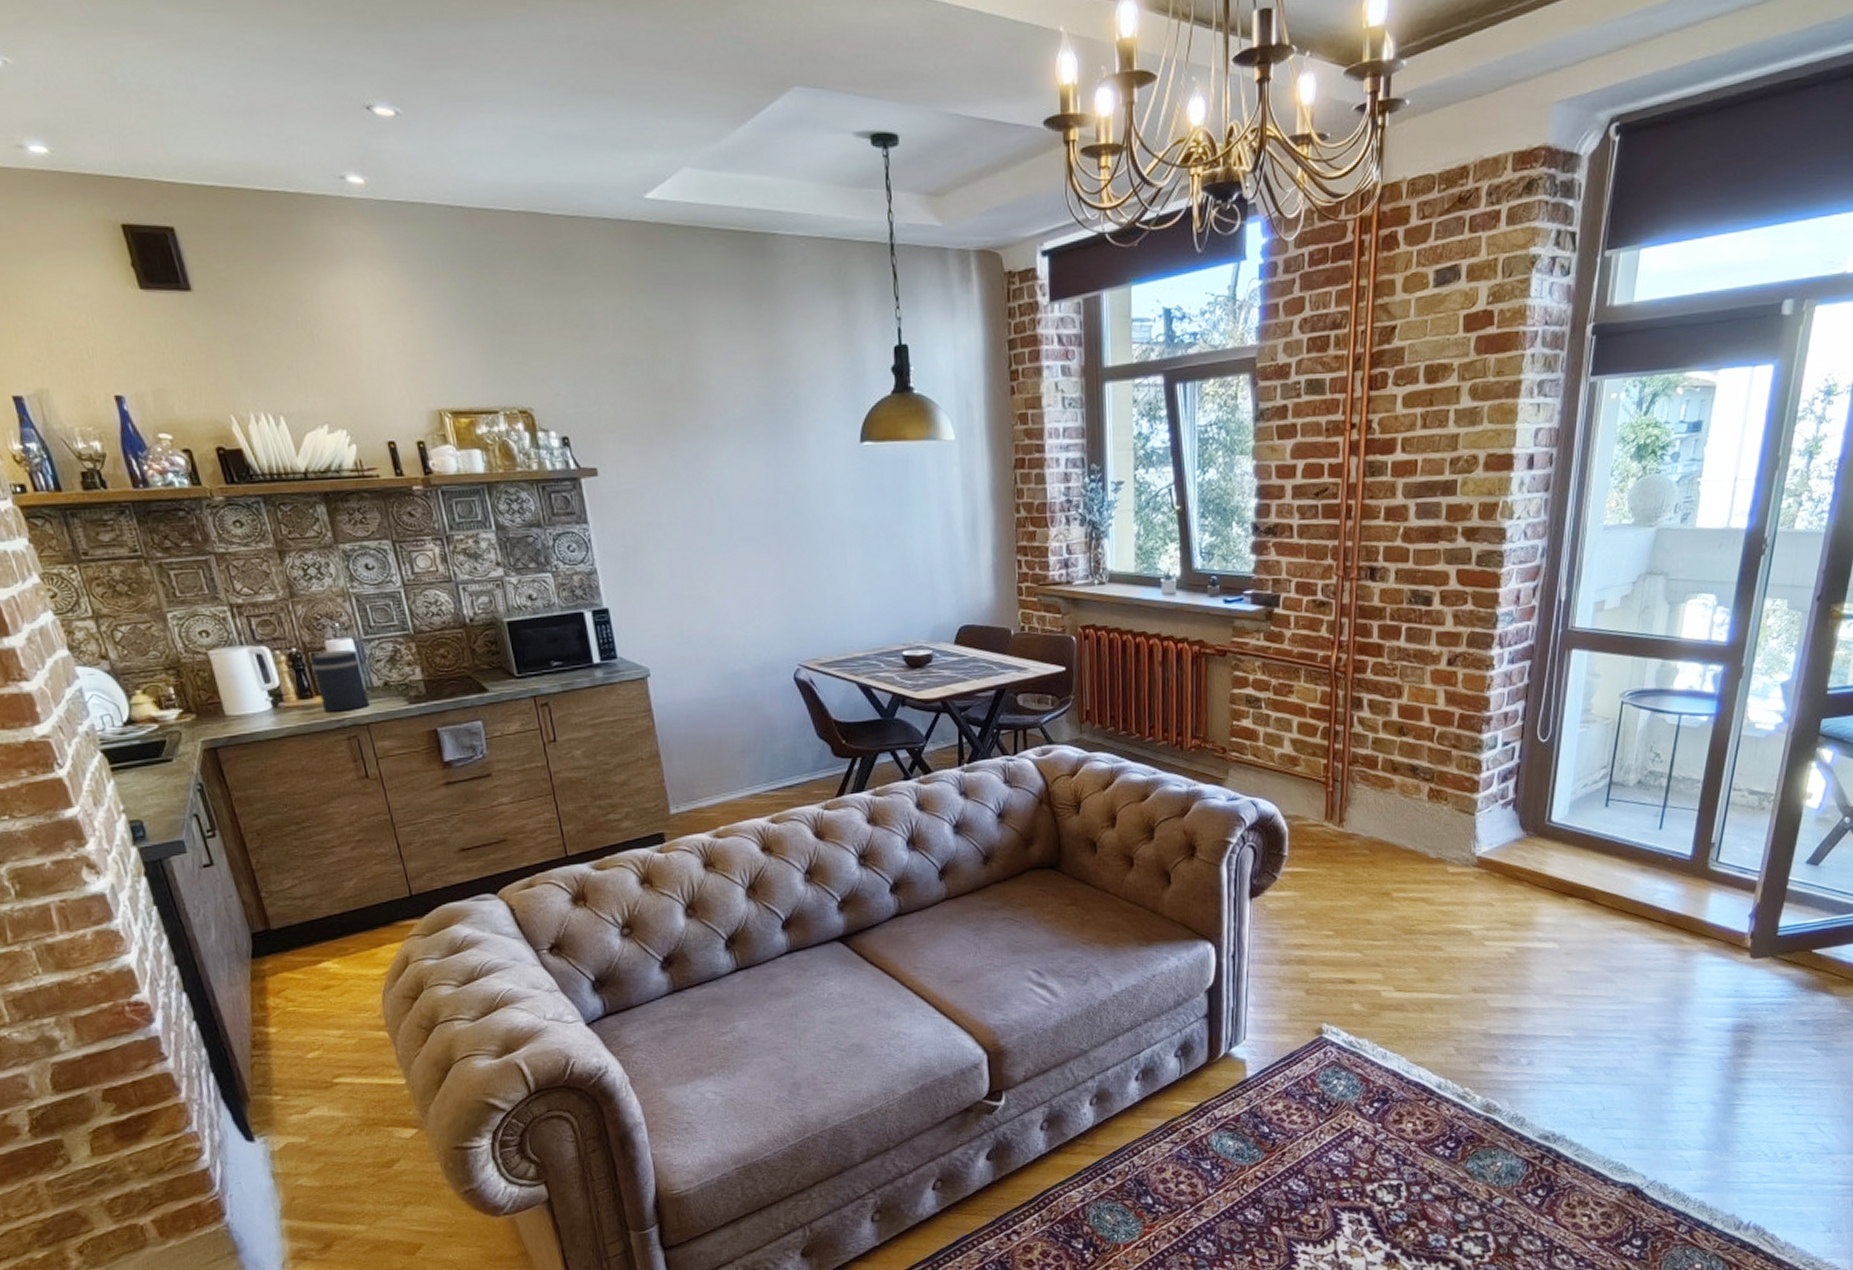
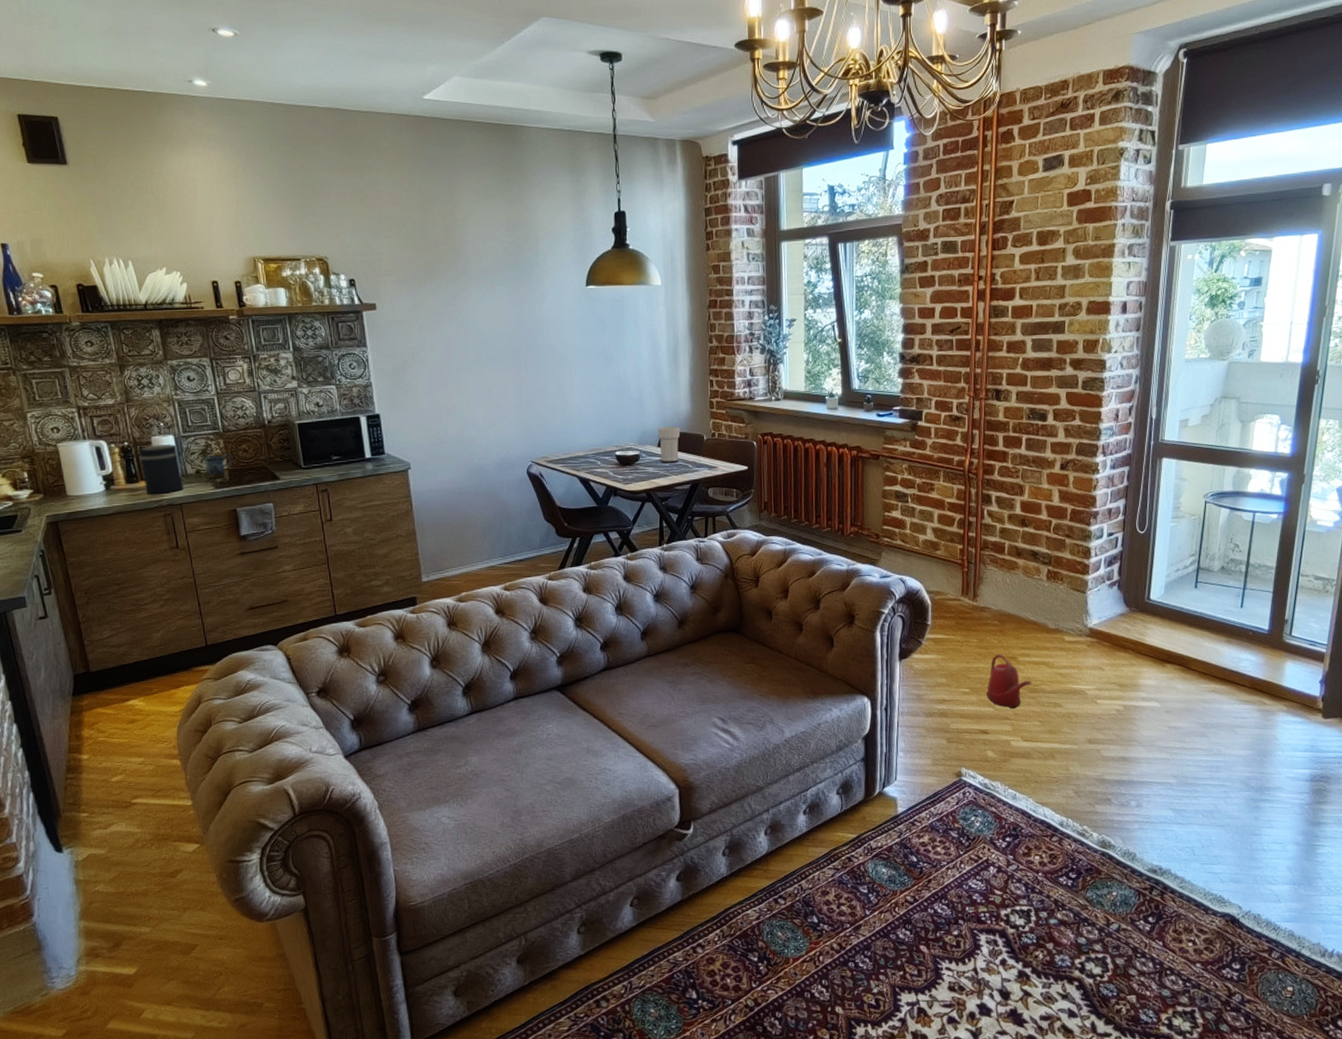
mug: none [390,660,430,691] -> present [202,454,234,478]
cup: none [953,618,982,665] -> present [657,426,681,463]
watering can: none [1354,890,1407,954] -> present [987,654,1031,709]

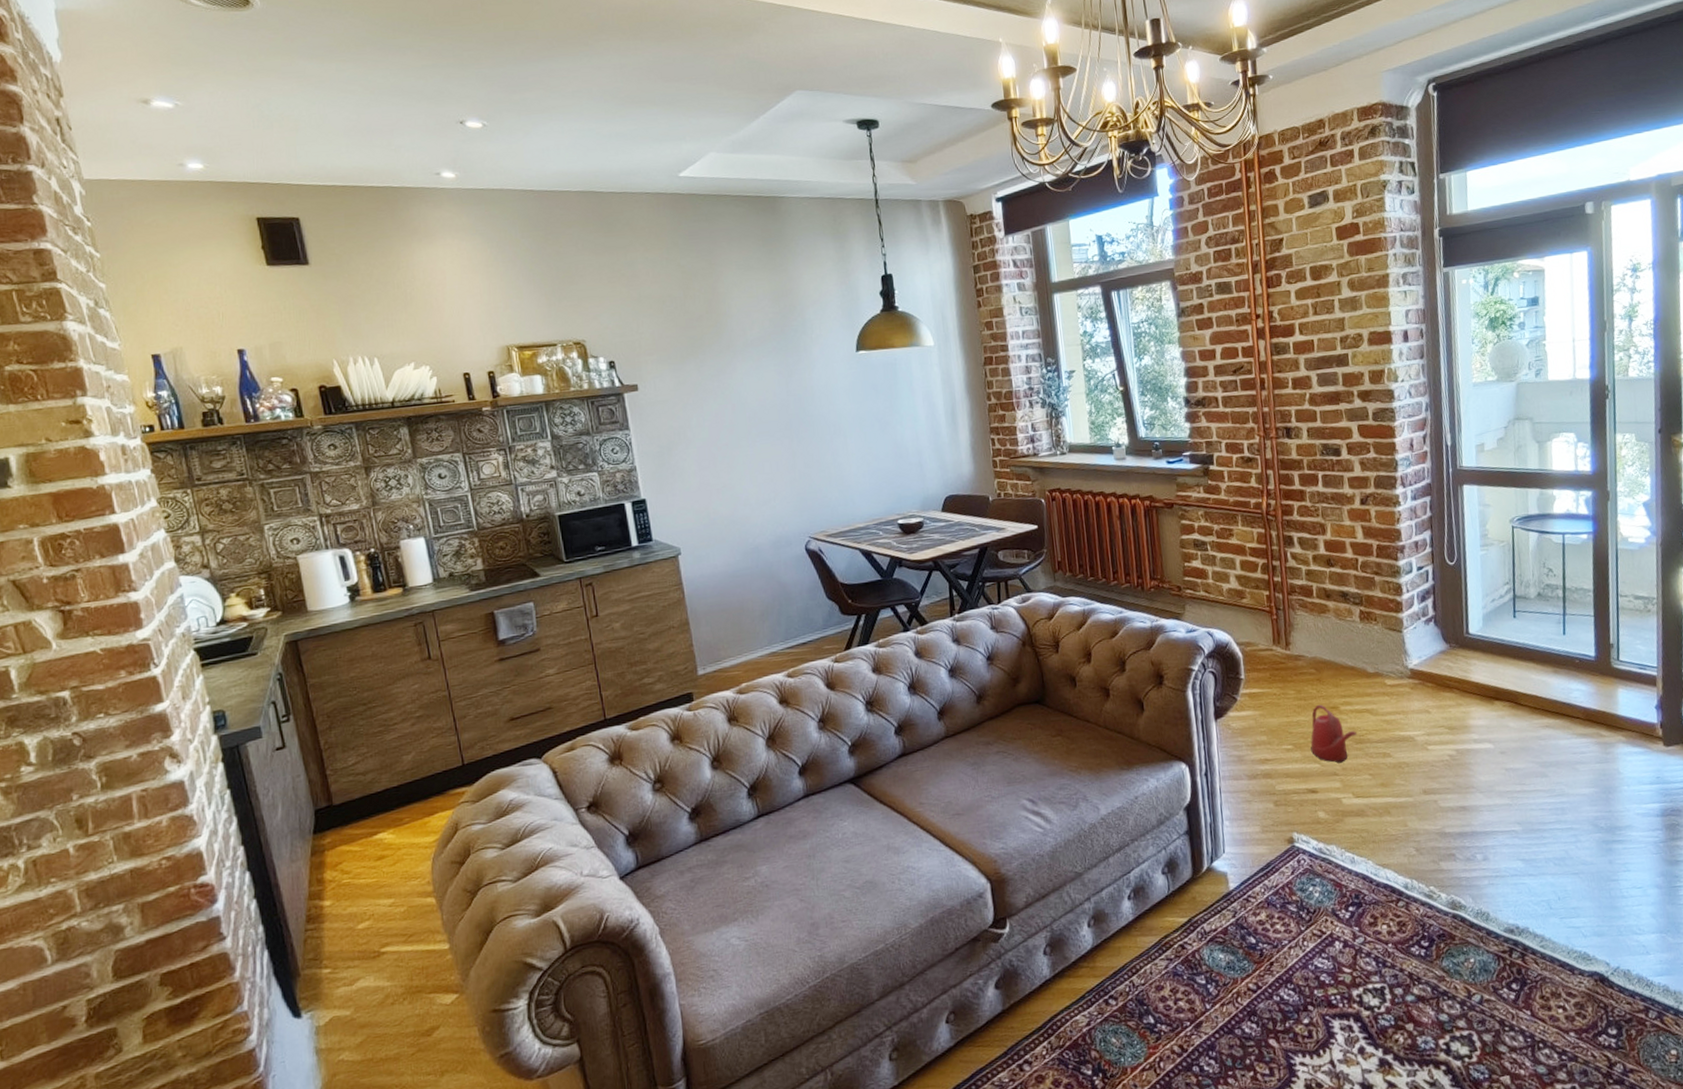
cylinder: present [139,444,183,494] -> none [387,547,435,603]
mug: present [202,454,234,478] -> none [455,553,490,581]
cup: present [657,426,681,463] -> none [940,489,965,529]

